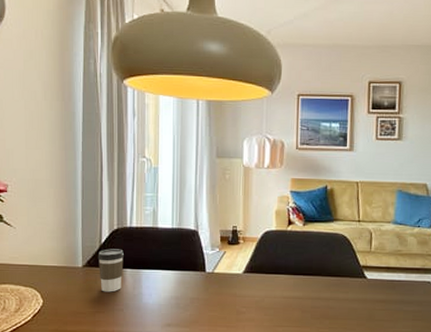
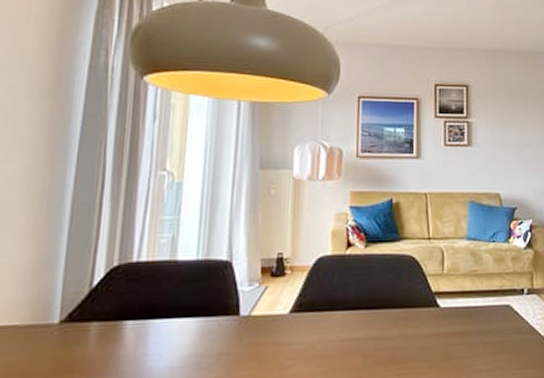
coffee cup: present [97,249,124,292] -> none [84,293,125,358]

